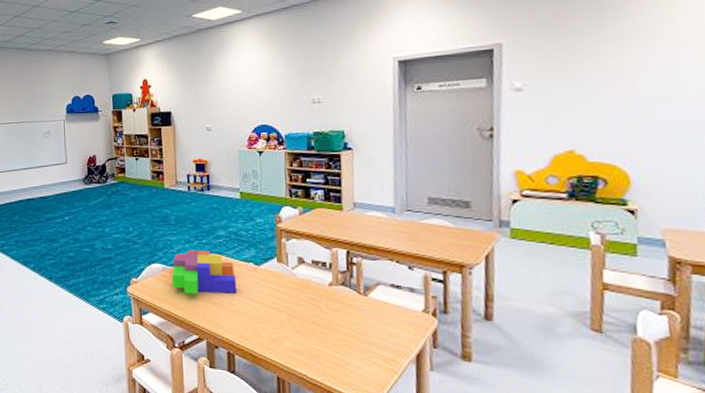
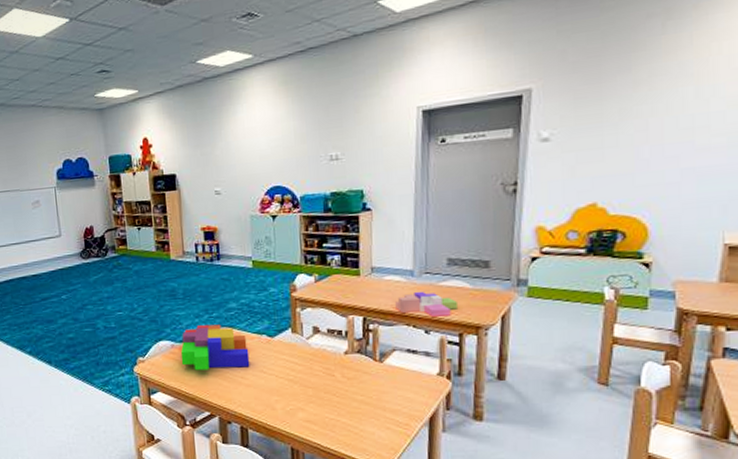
toy blocks: none [378,227,441,253] -> present [395,291,459,317]

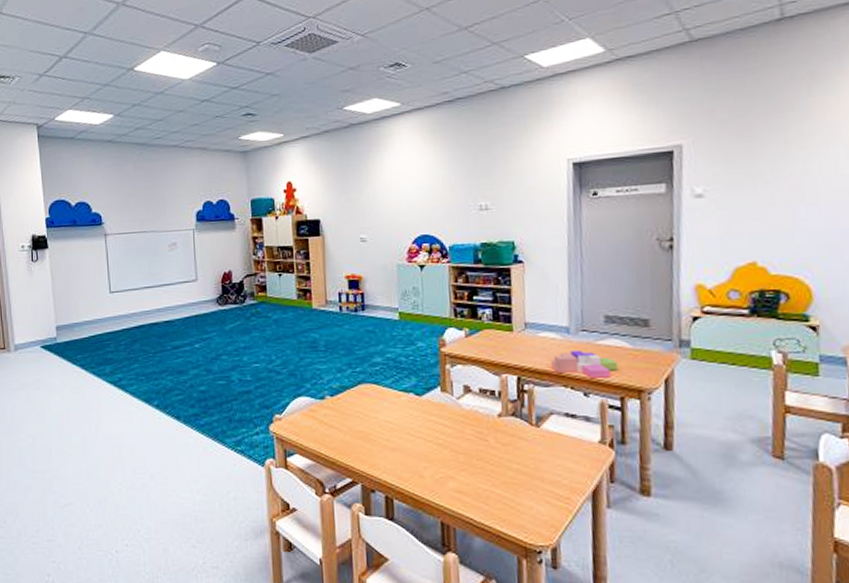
toy blocks: present [180,324,250,371] -> none [320,380,396,431]

